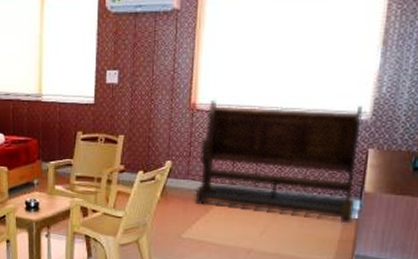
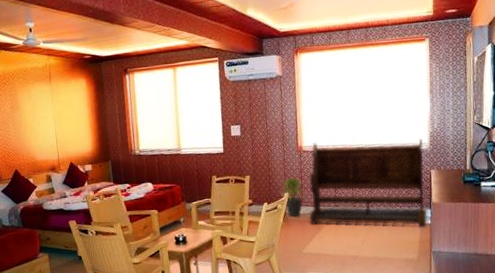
potted plant: none [161,142,191,192] -> present [281,177,303,217]

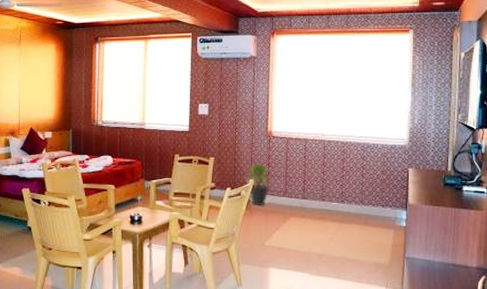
bench: present [309,139,427,229] -> none [274,128,402,231]

